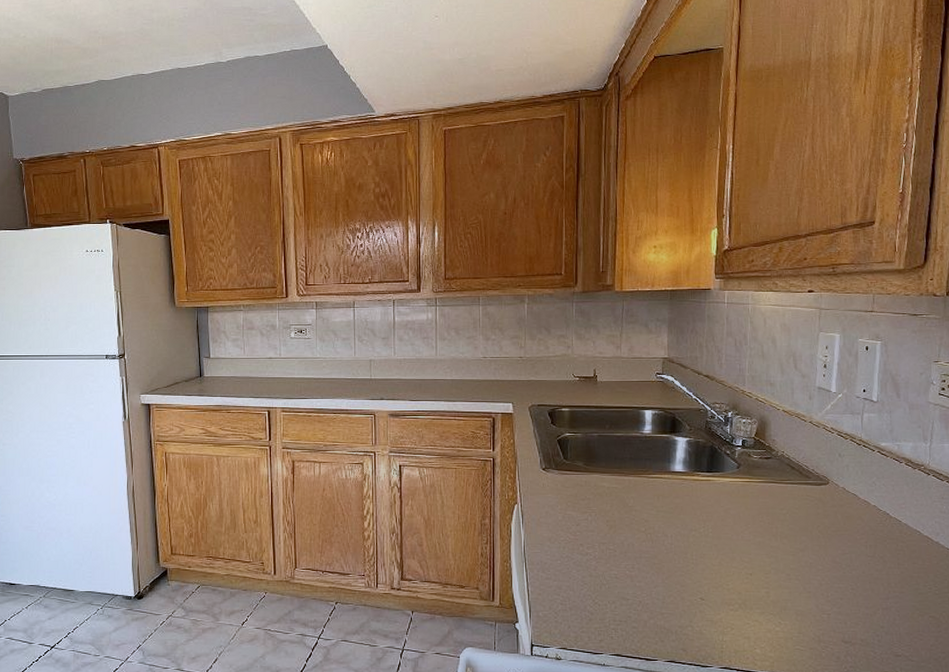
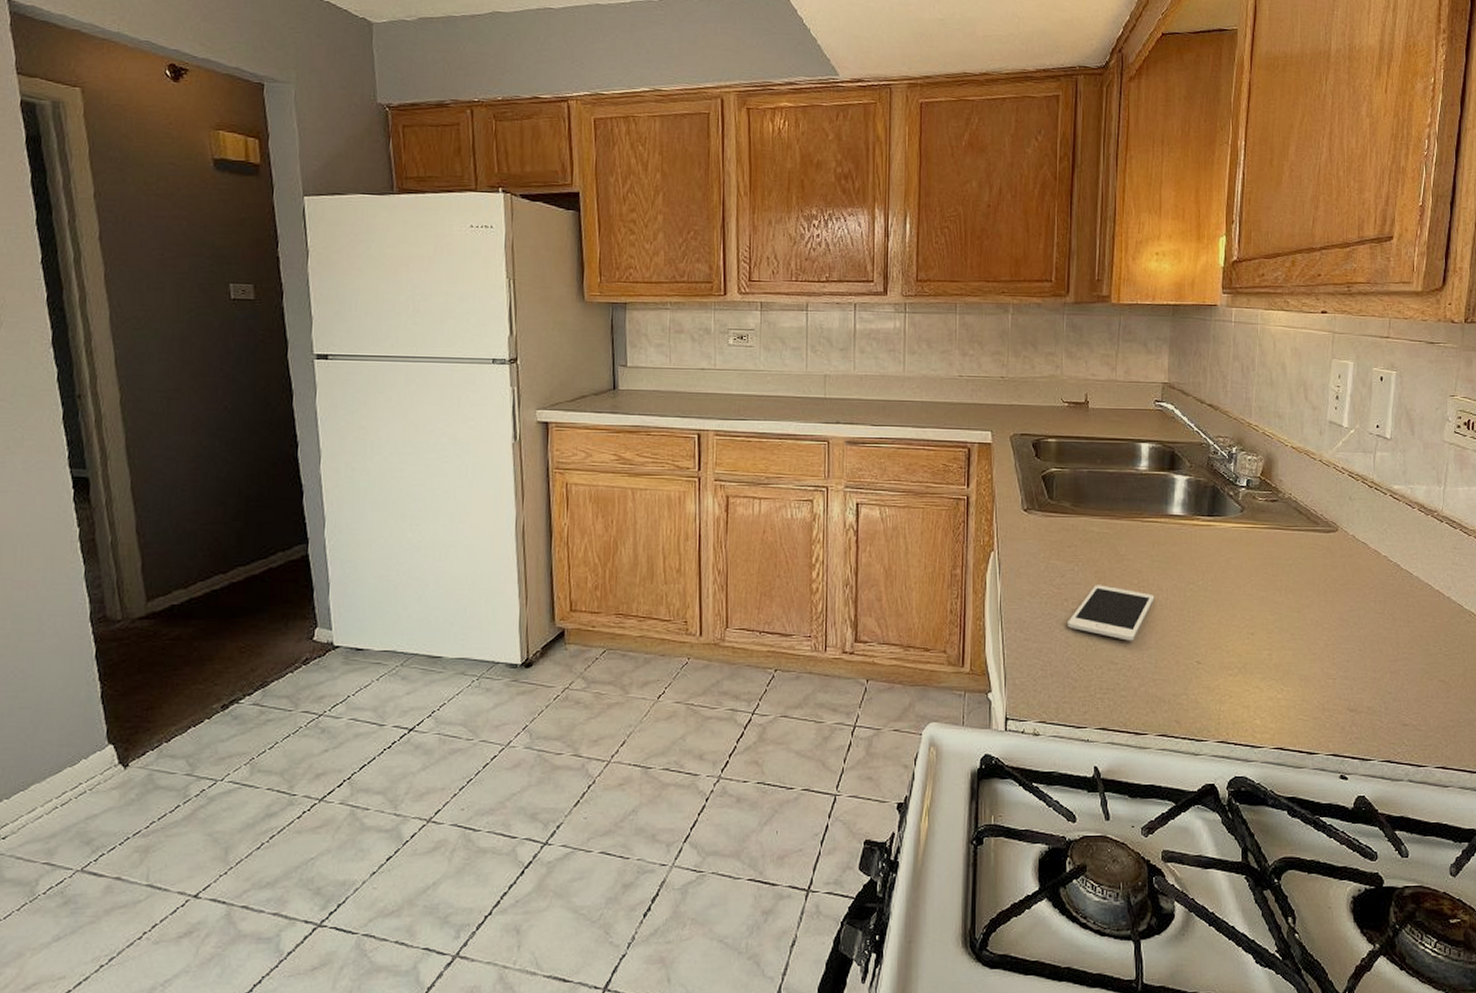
cell phone: none [583,532,661,580] -> present [1068,585,1155,641]

